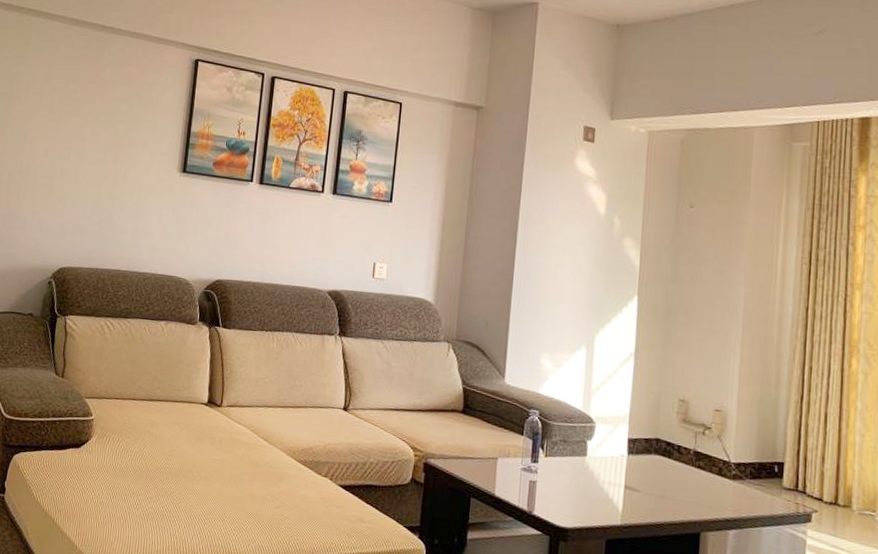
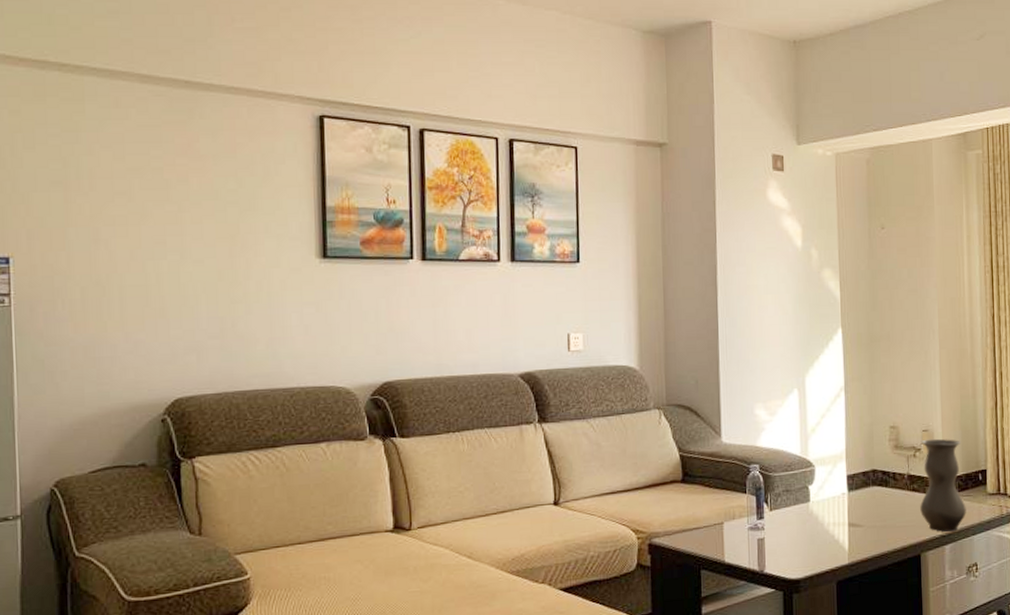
vase: none [704,419,758,518] -> present [920,438,966,532]

